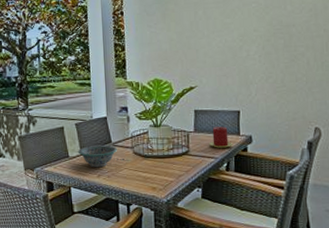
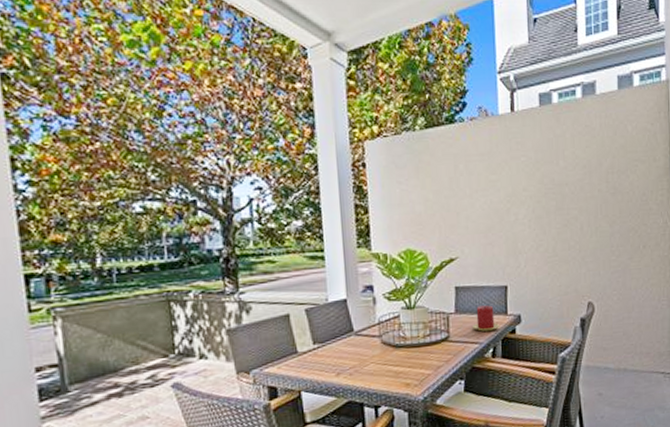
decorative bowl: present [77,144,118,168] -> none [309,334,362,365]

